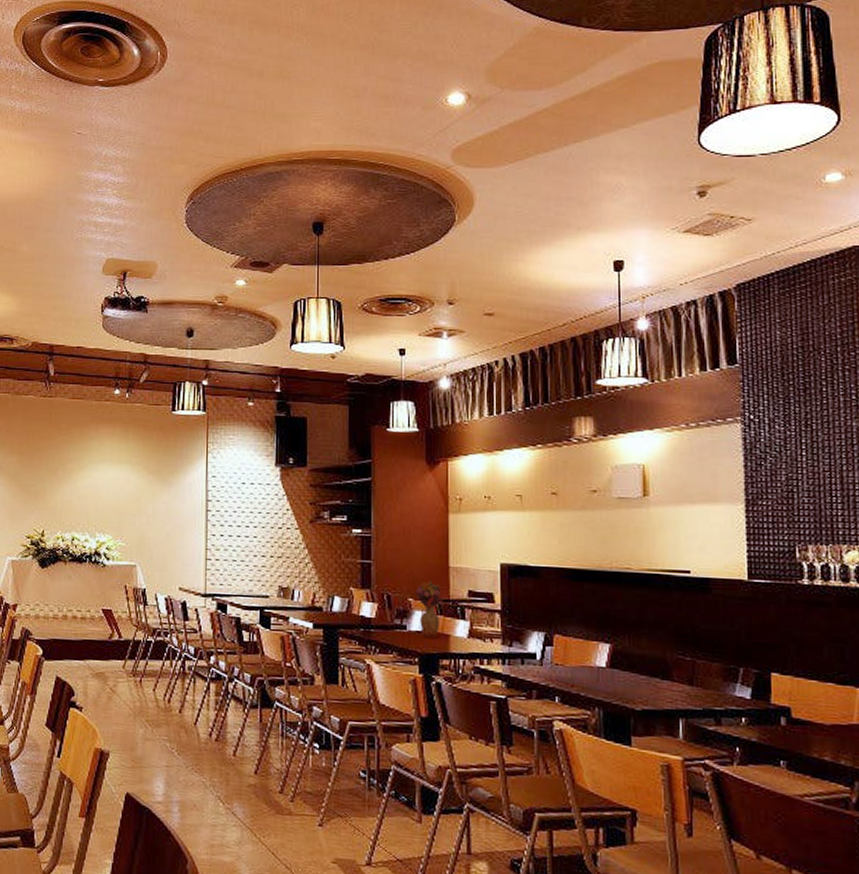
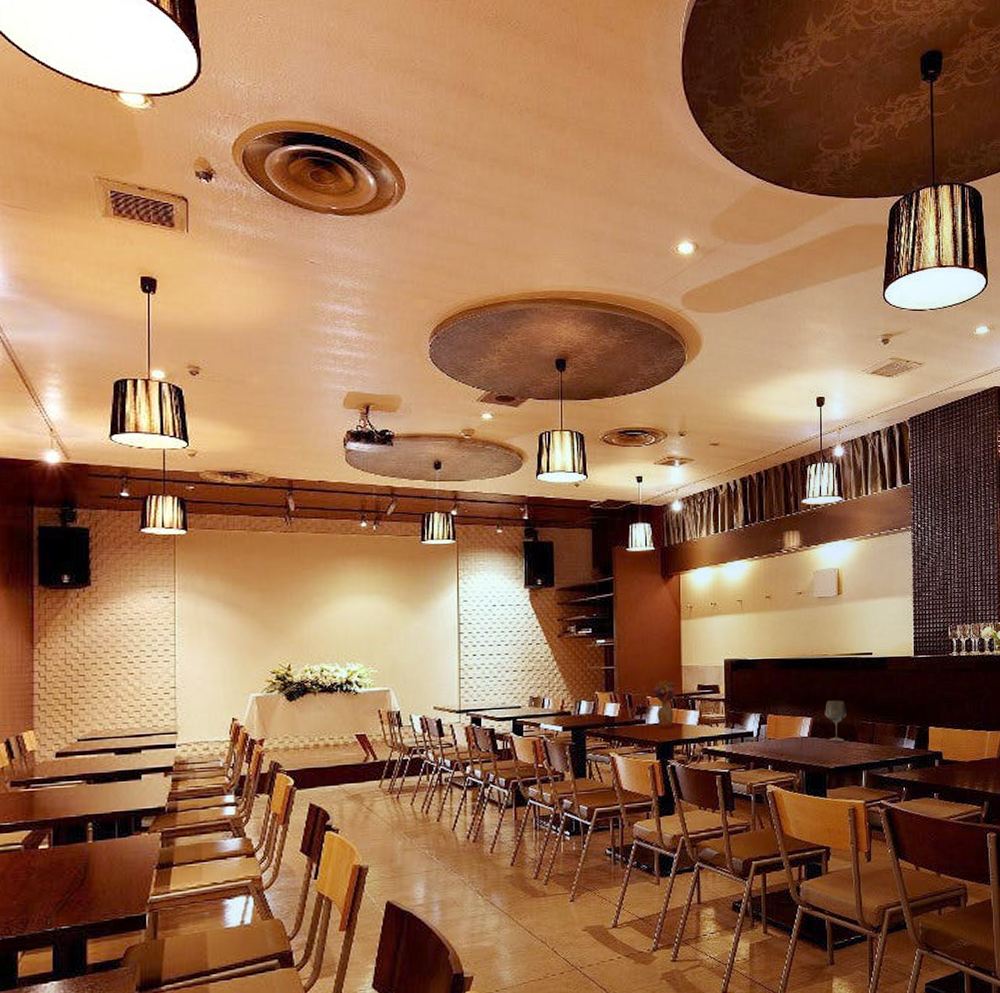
wine glass: none [628,625,657,678] -> present [825,700,847,742]

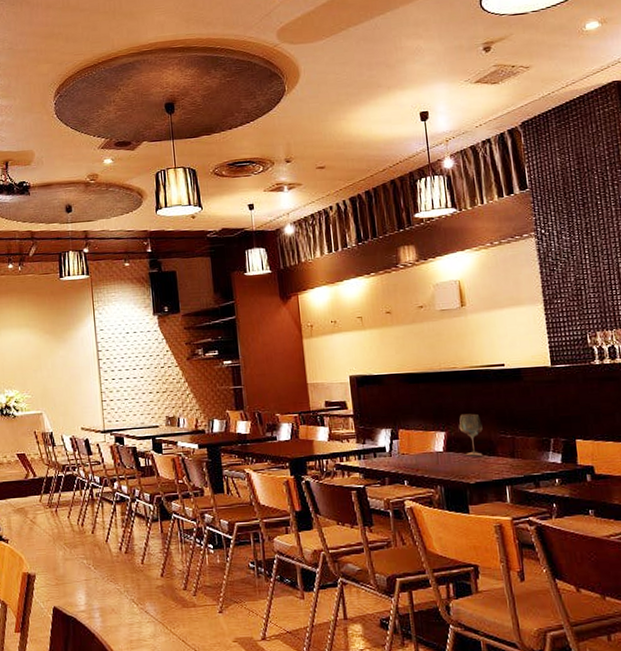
flower arrangement: present [652,678,679,728] -> none [280,395,307,445]

